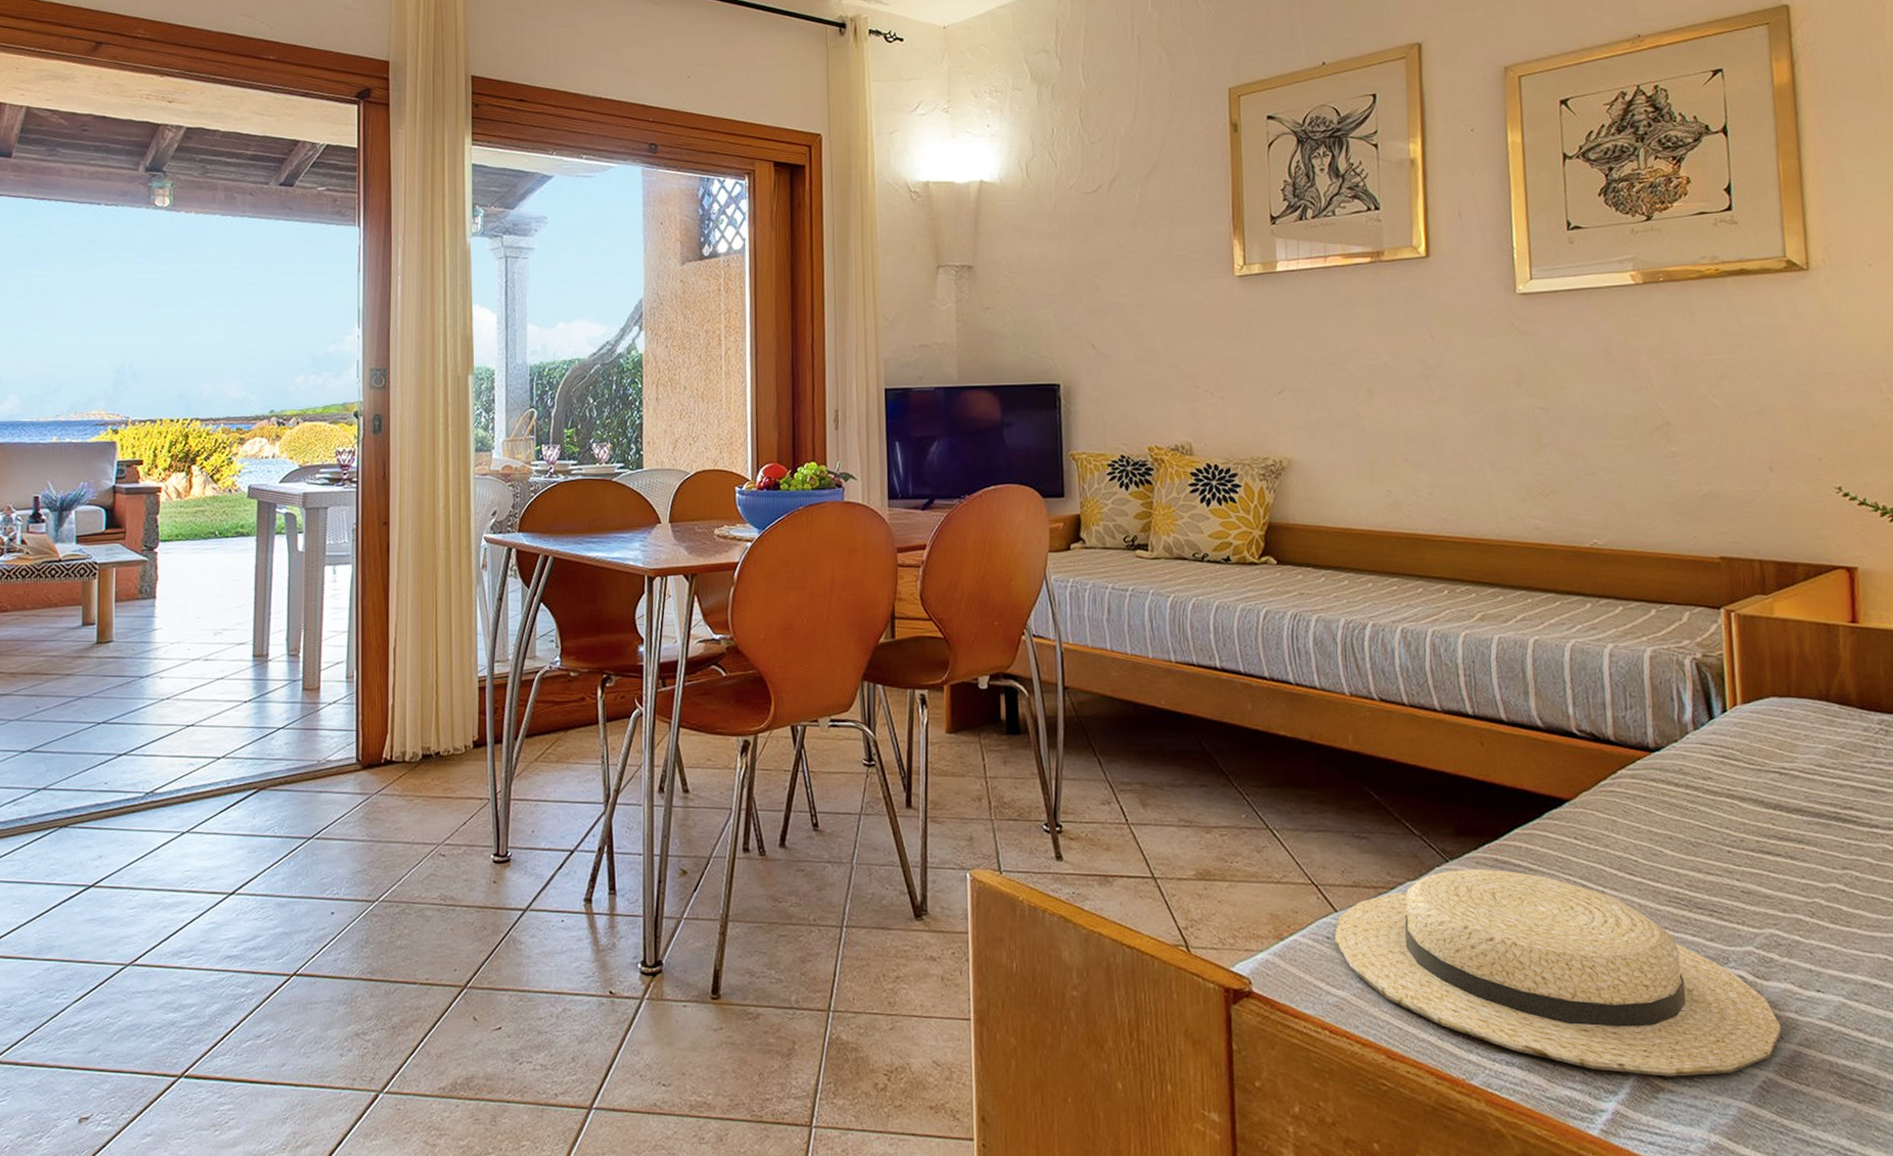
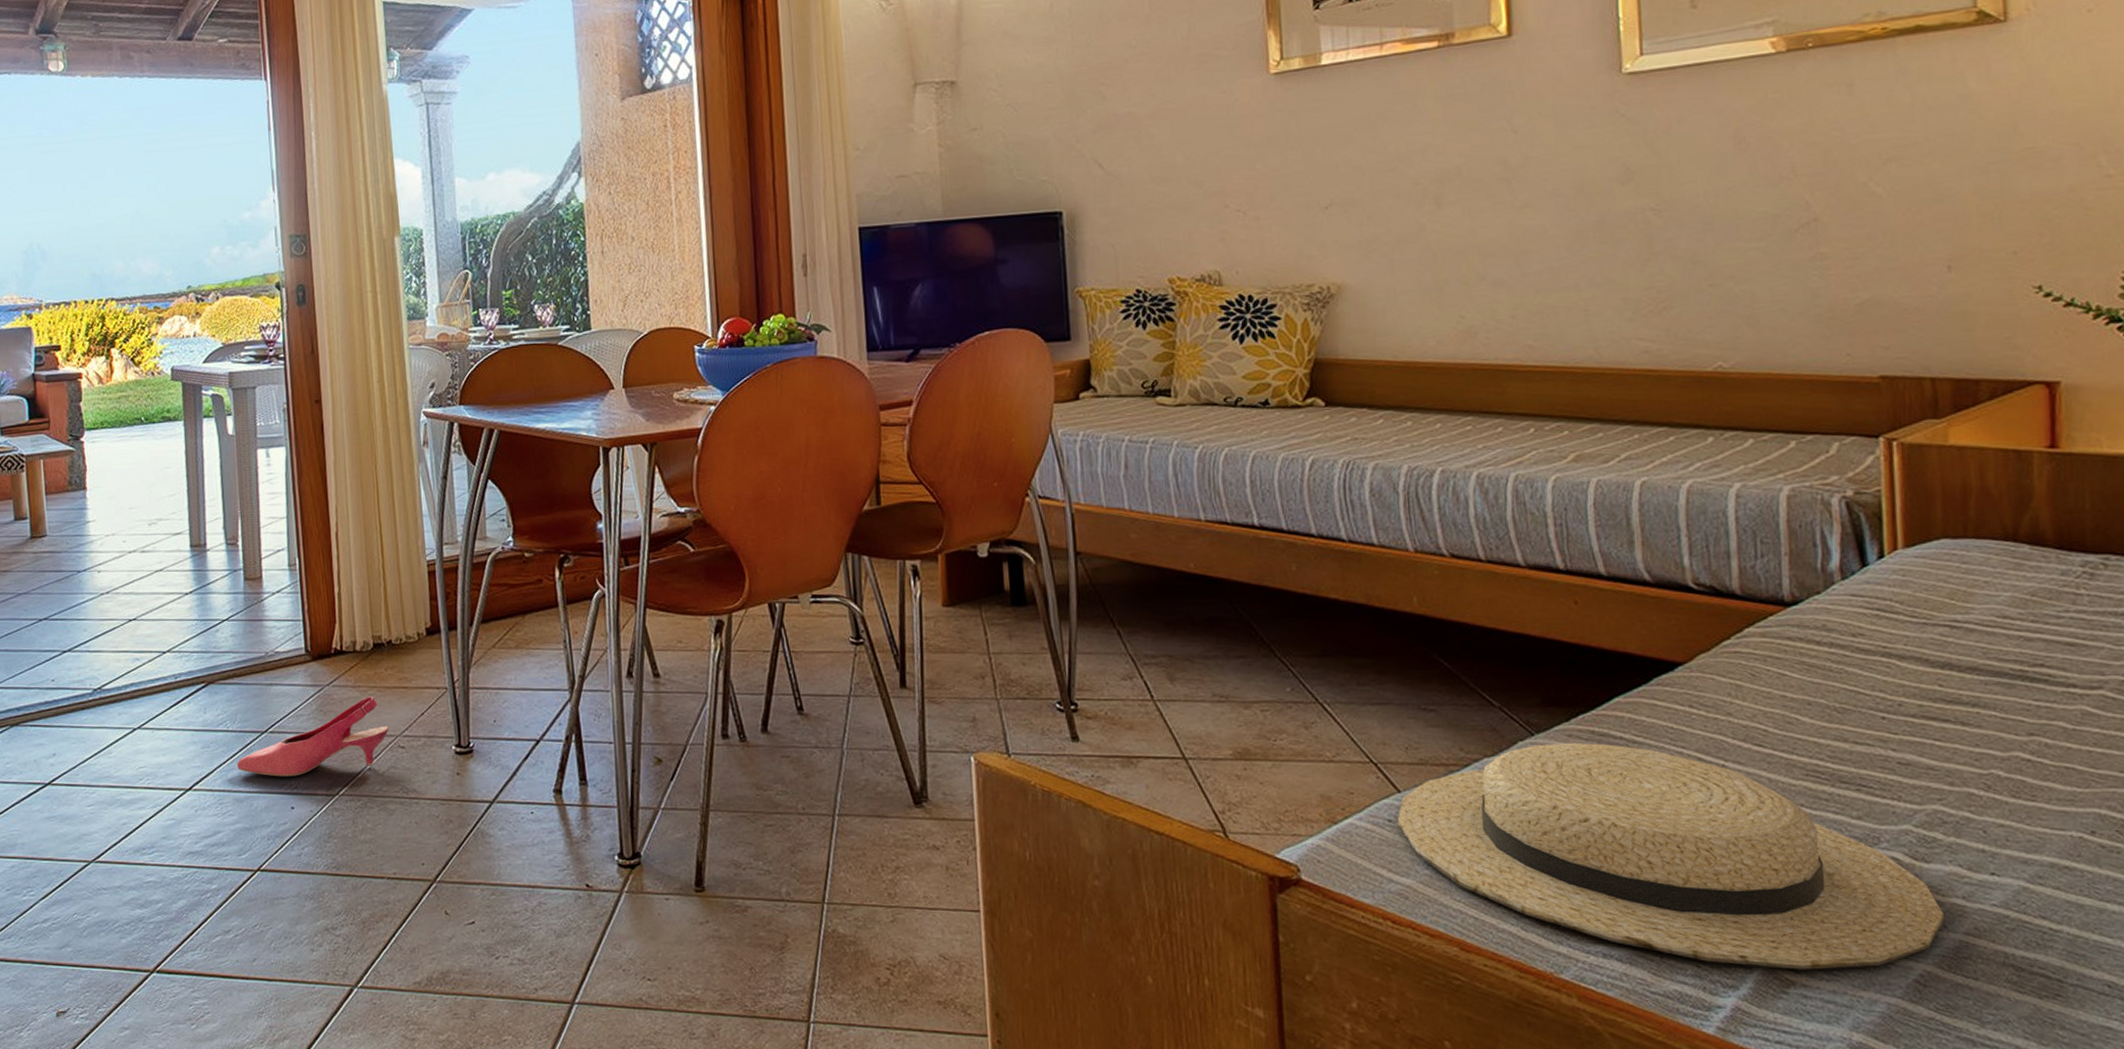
shoe: none [282,806,432,883] -> present [237,696,390,777]

